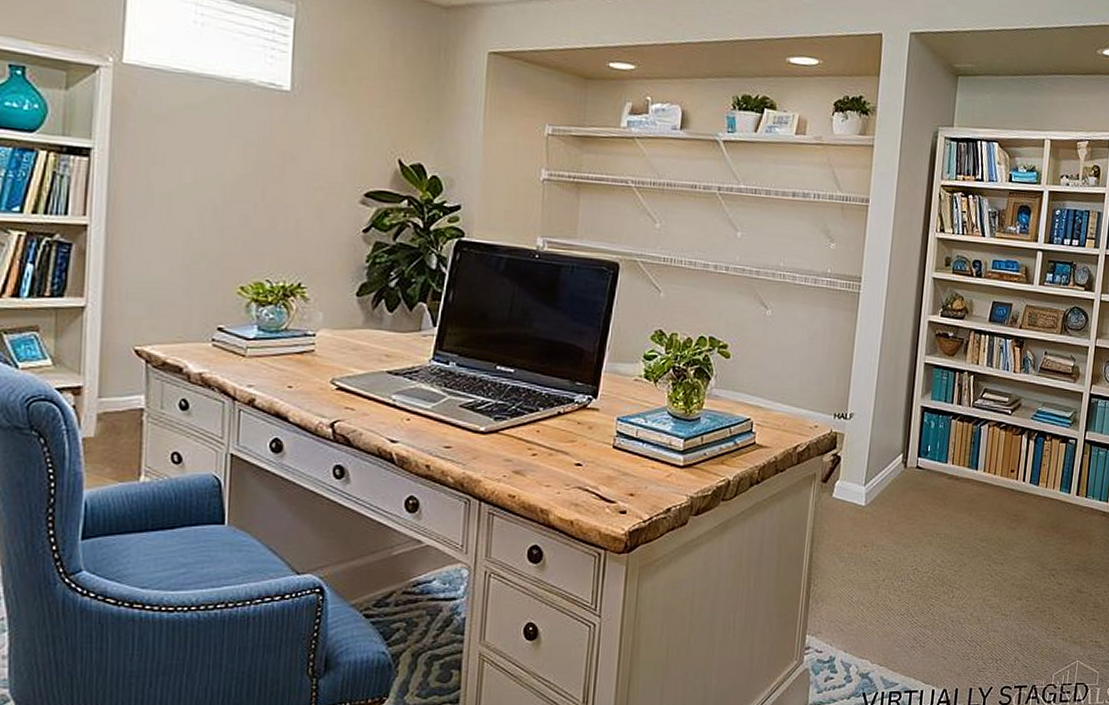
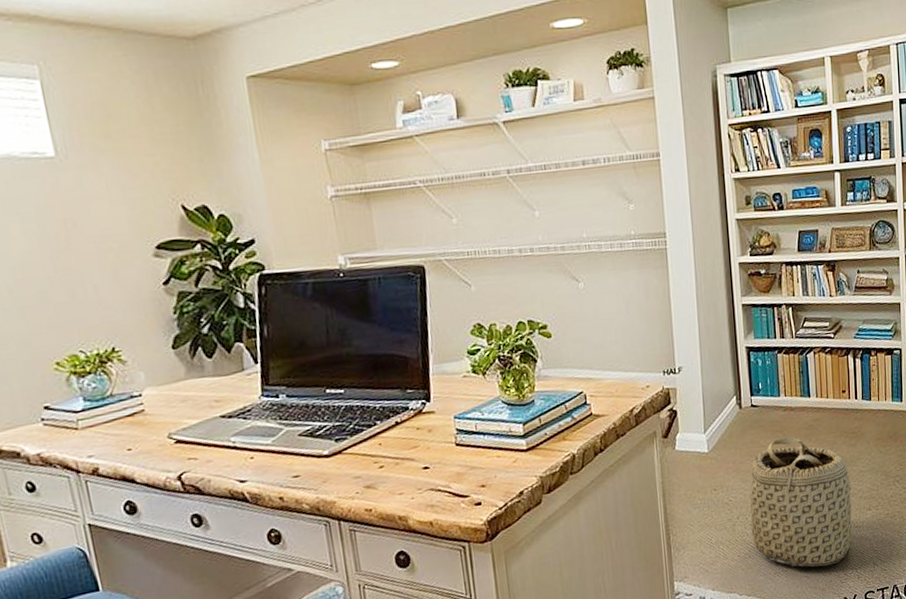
basket: none [894,506,1005,651] -> present [750,436,852,568]

